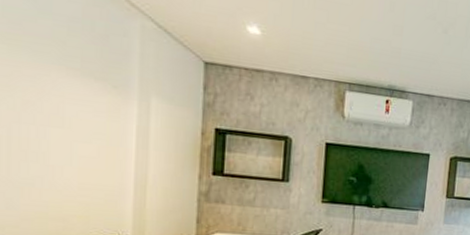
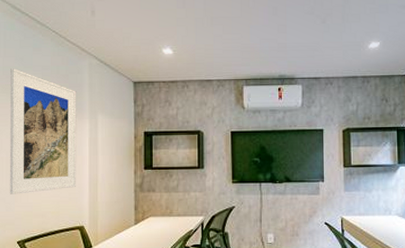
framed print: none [11,10,121,188] -> present [9,68,77,194]

